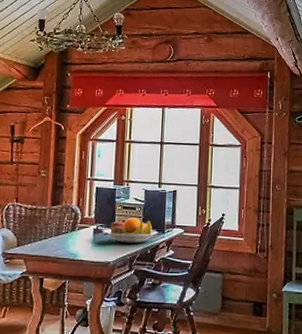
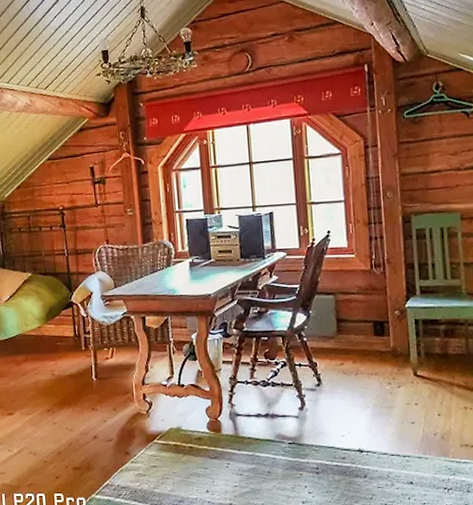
fruit bowl: present [102,217,158,243] -> none [198,246,259,274]

